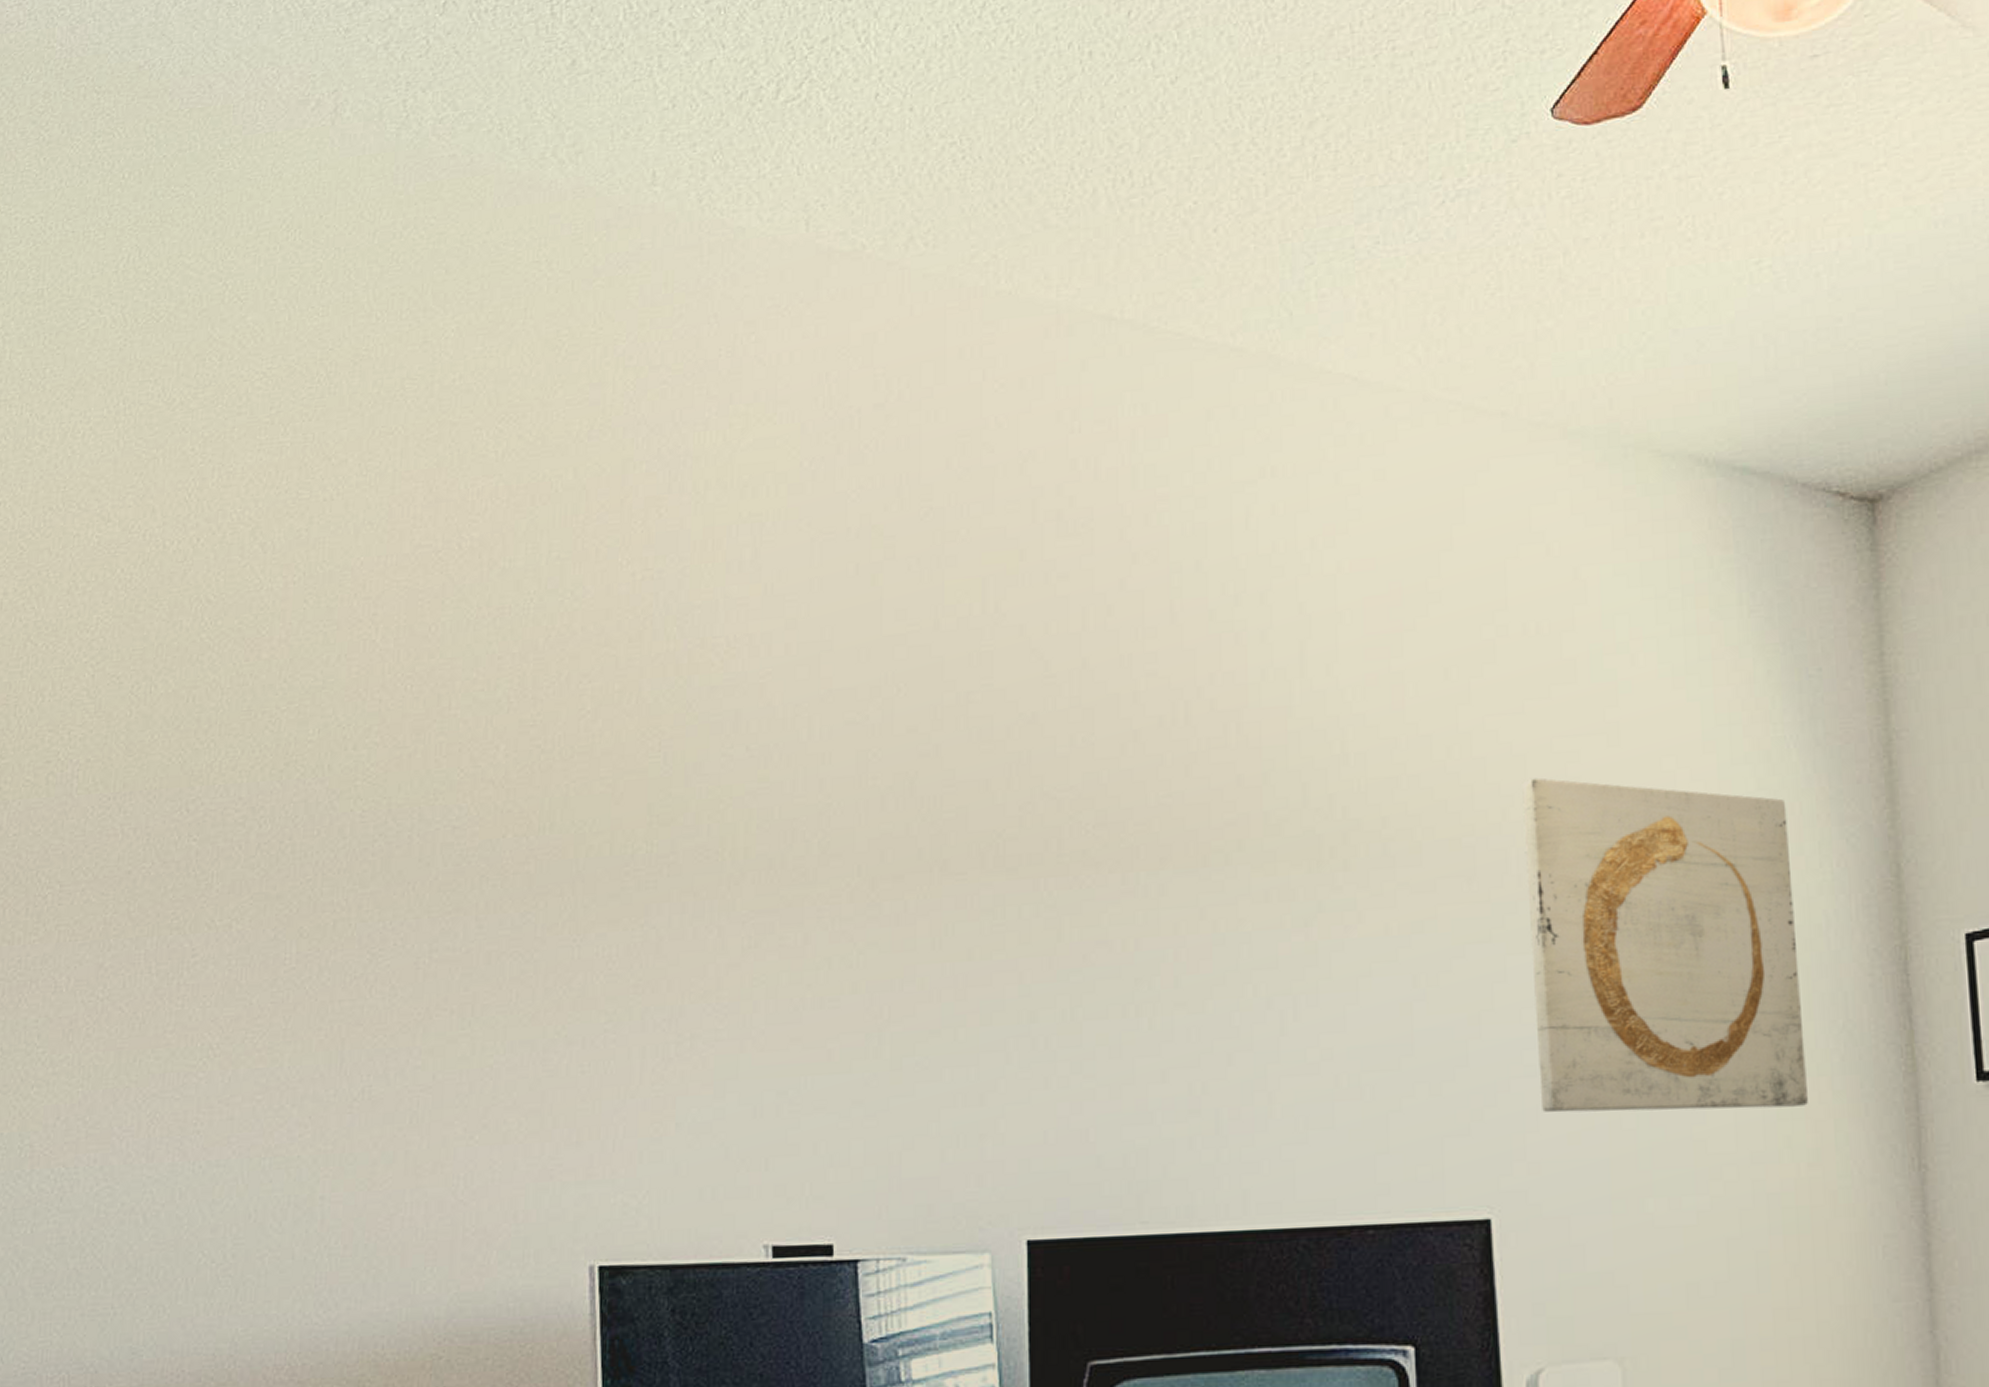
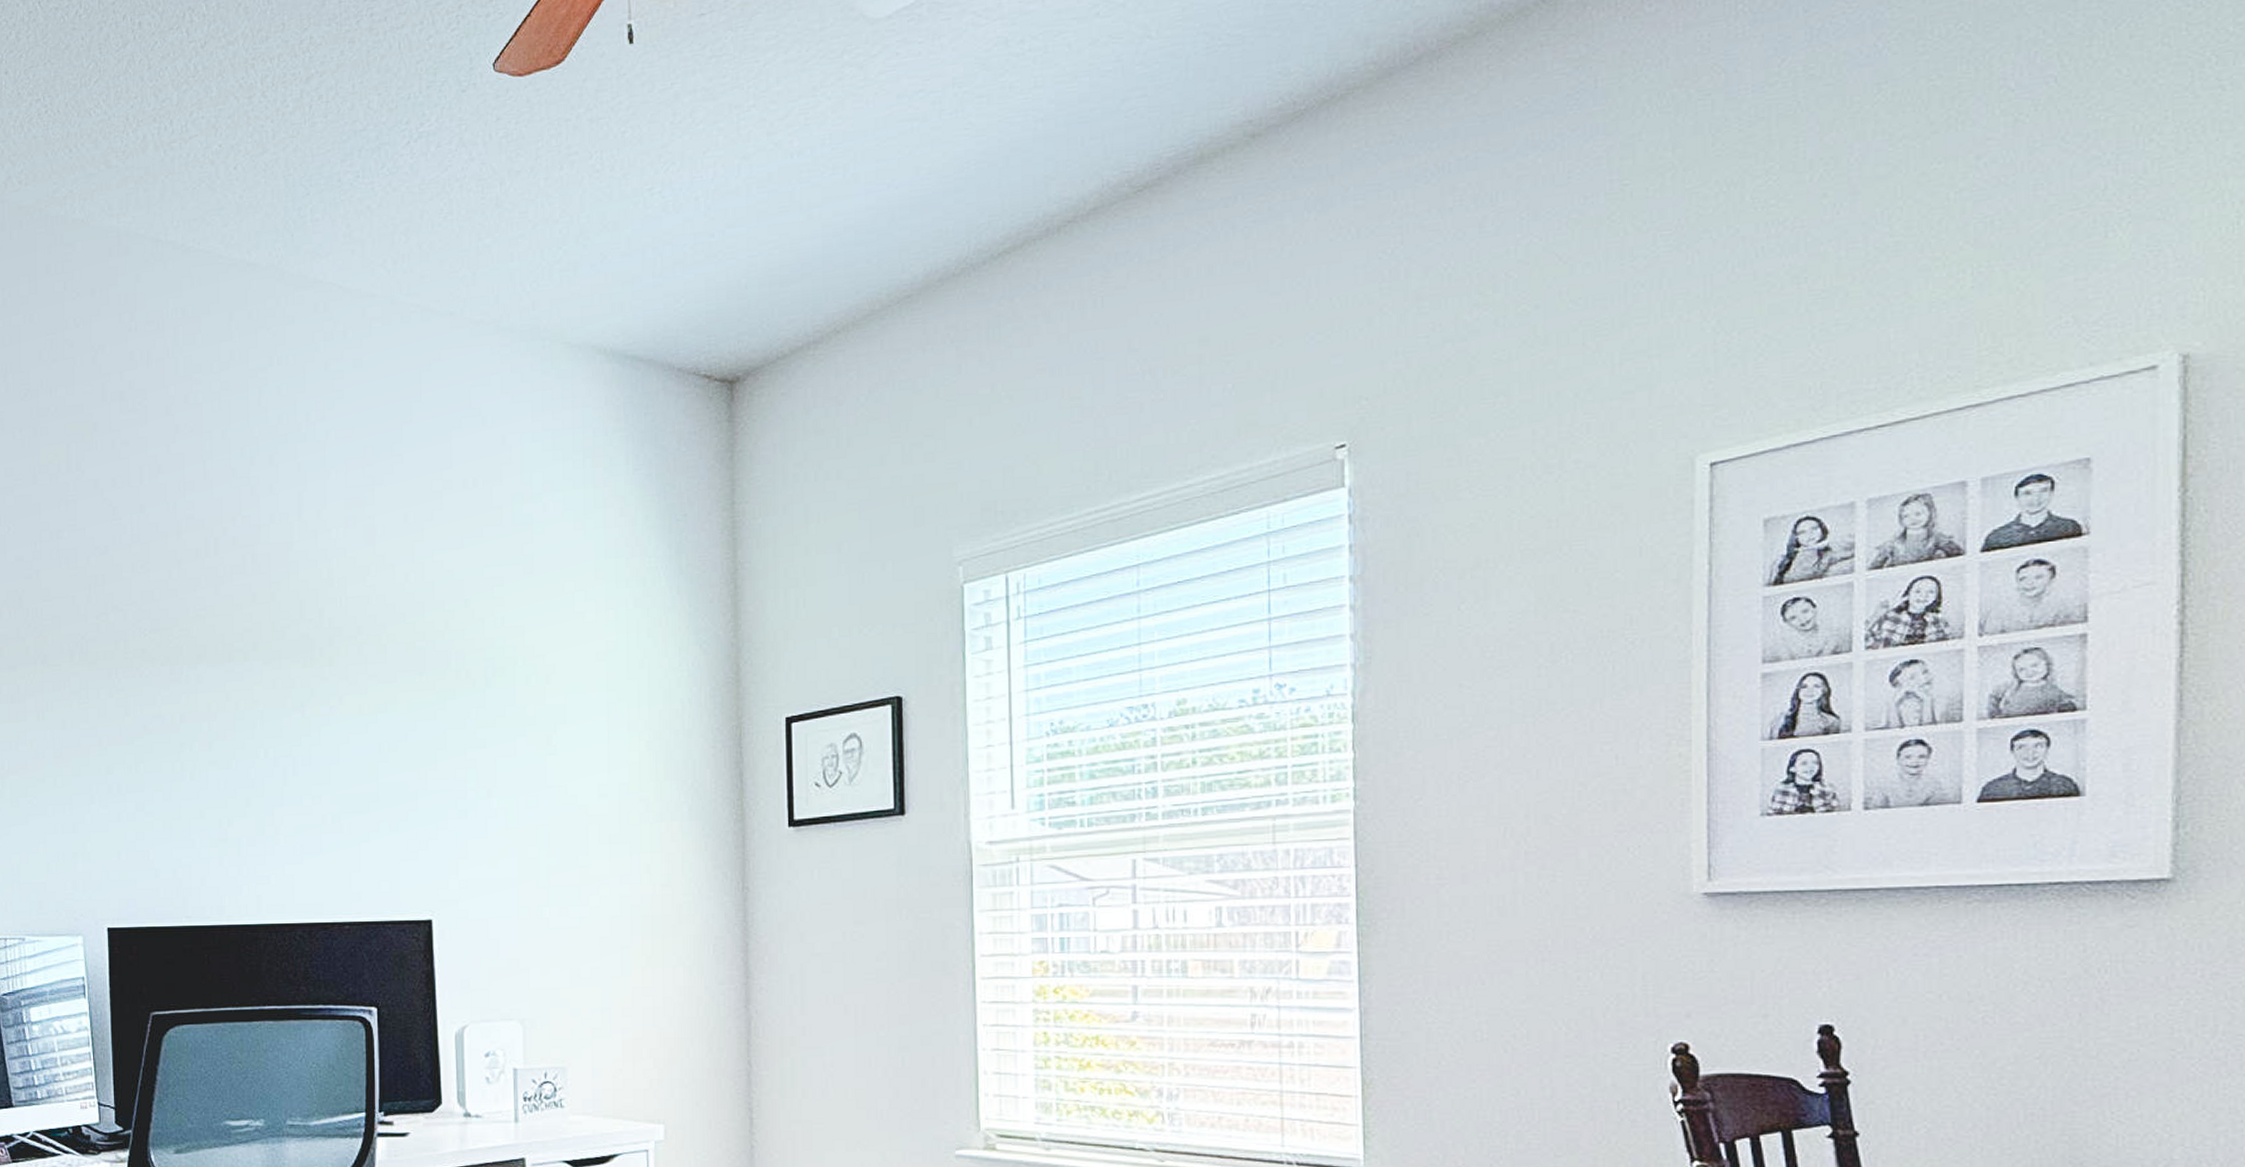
wall art: present [1522,777,1808,1113] -> none [460,597,663,845]

